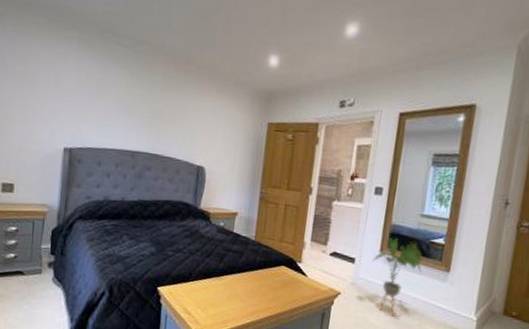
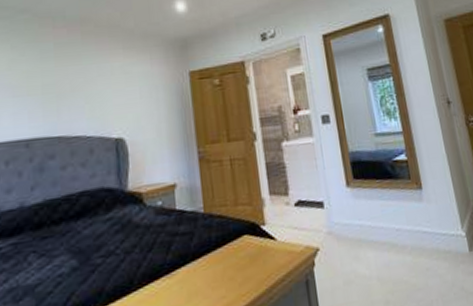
house plant: present [372,237,423,316] -> none [341,165,395,259]

